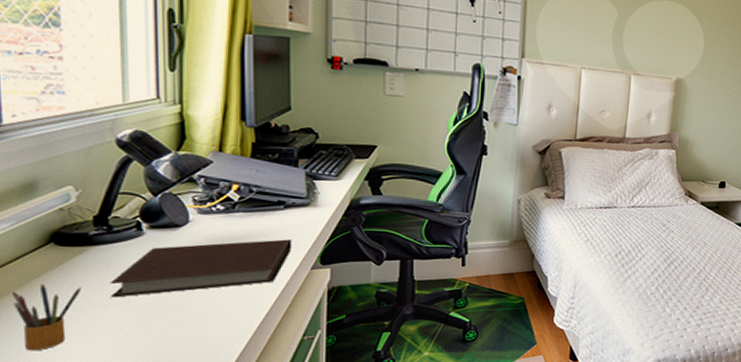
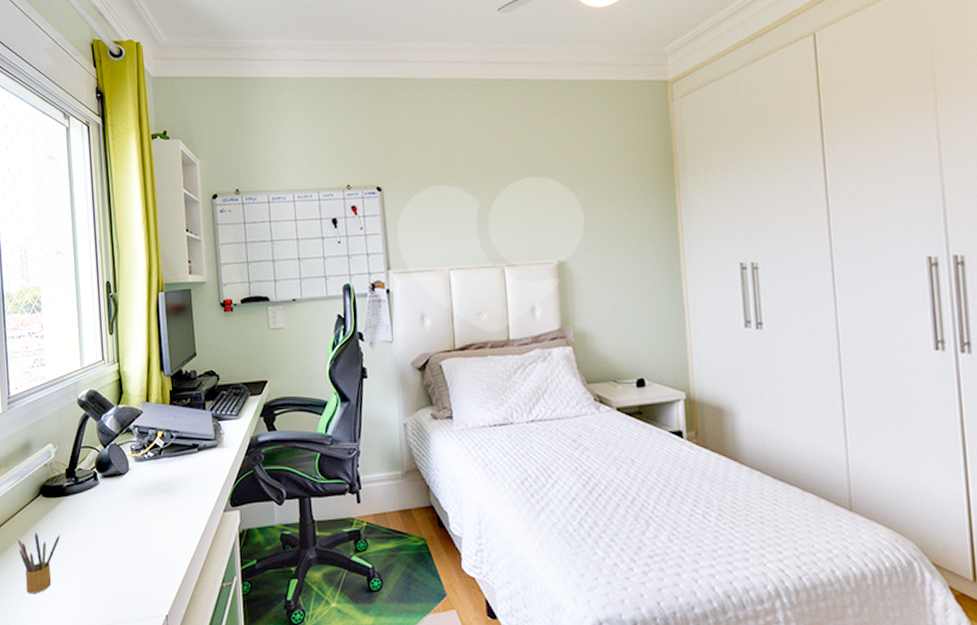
notebook: present [111,239,292,298] -> none [79,482,207,544]

